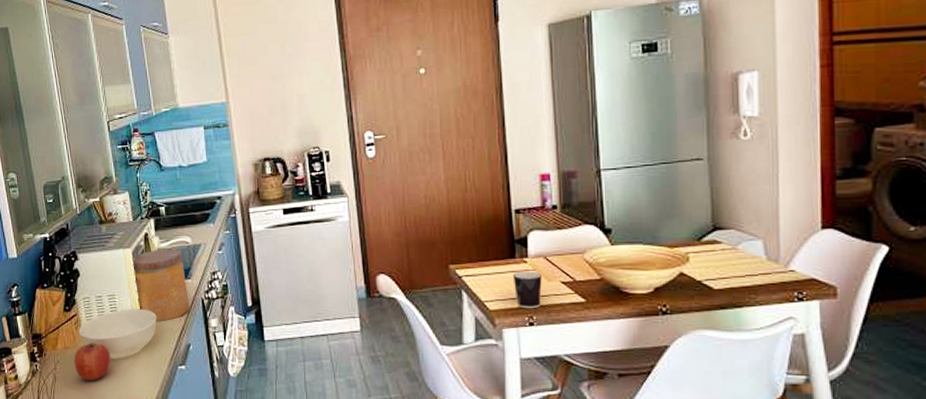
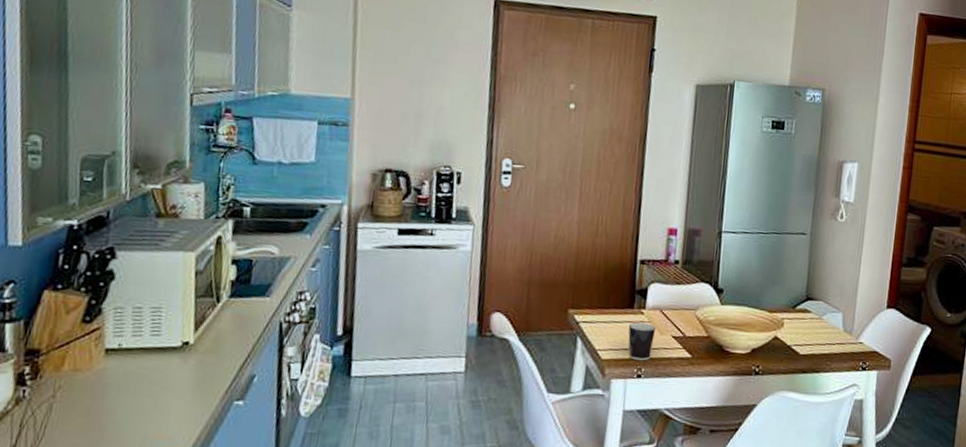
fruit: present [74,342,111,381] -> none [83,364,142,415]
bowl: present [78,308,157,359] -> none [98,326,216,389]
jar: present [131,248,190,322] -> none [192,257,265,346]

